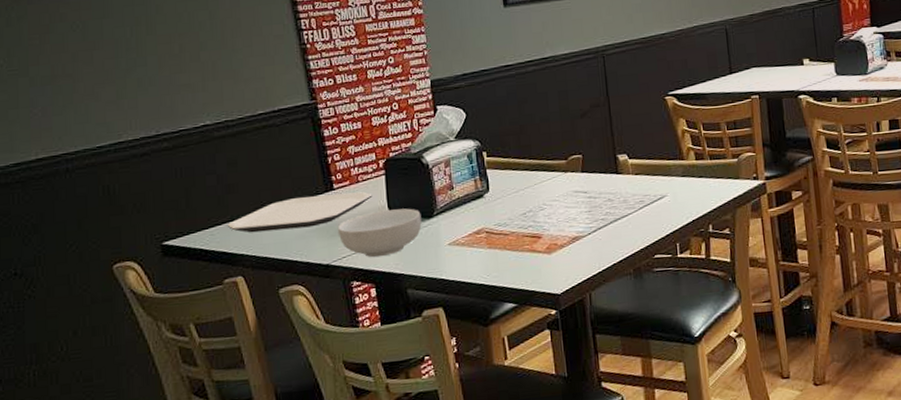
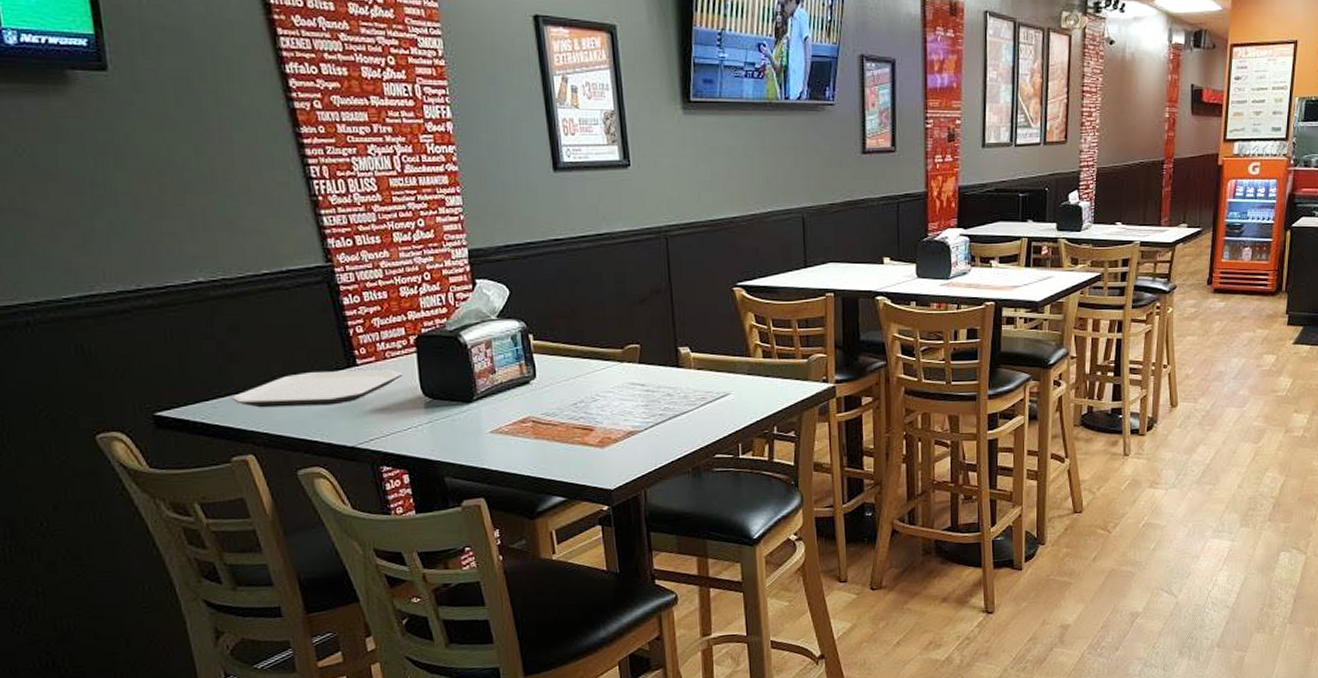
cereal bowl: present [337,208,422,258] -> none [363,391,460,442]

